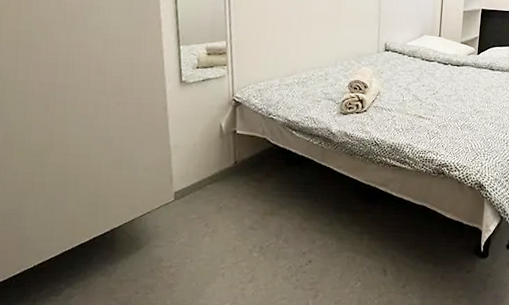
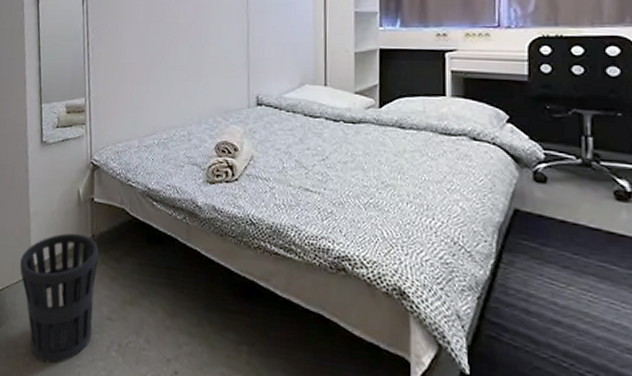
wastebasket: none [161,161,242,270] -> present [20,233,99,364]

